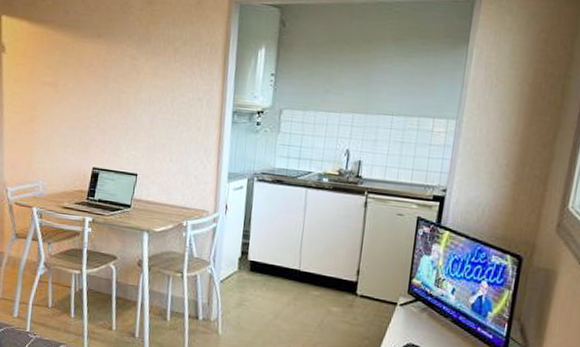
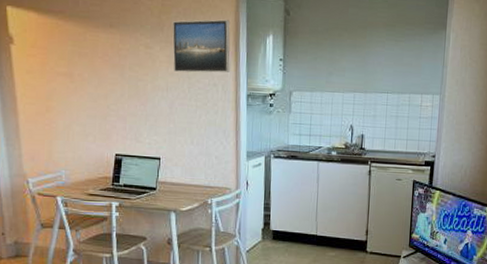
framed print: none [157,30,220,87] -> present [172,19,230,73]

